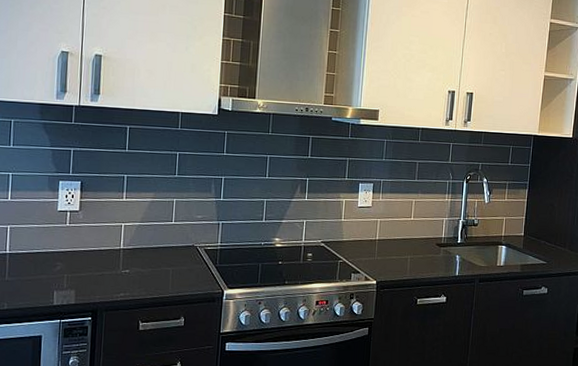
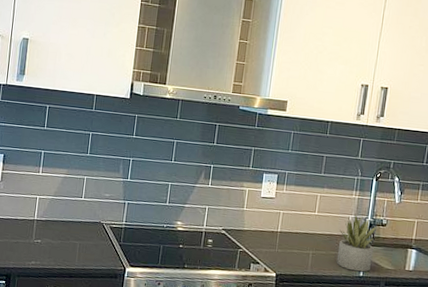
succulent plant: none [433,217,469,272] -> present [336,215,376,272]

